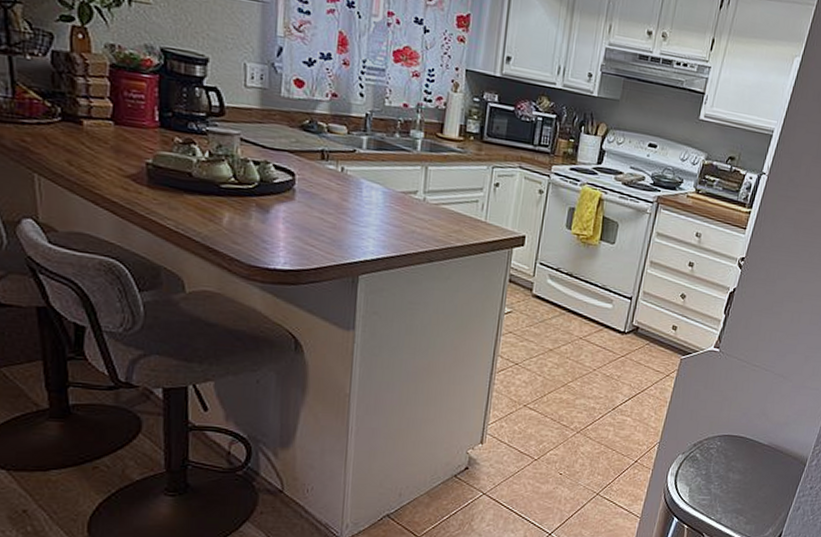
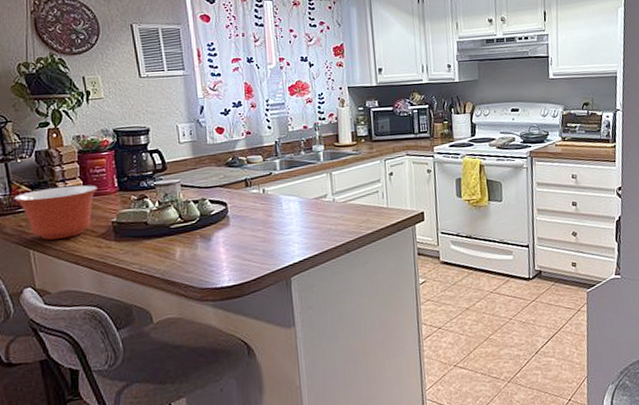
mixing bowl: none [18,100,132,170] -> present [14,185,97,240]

